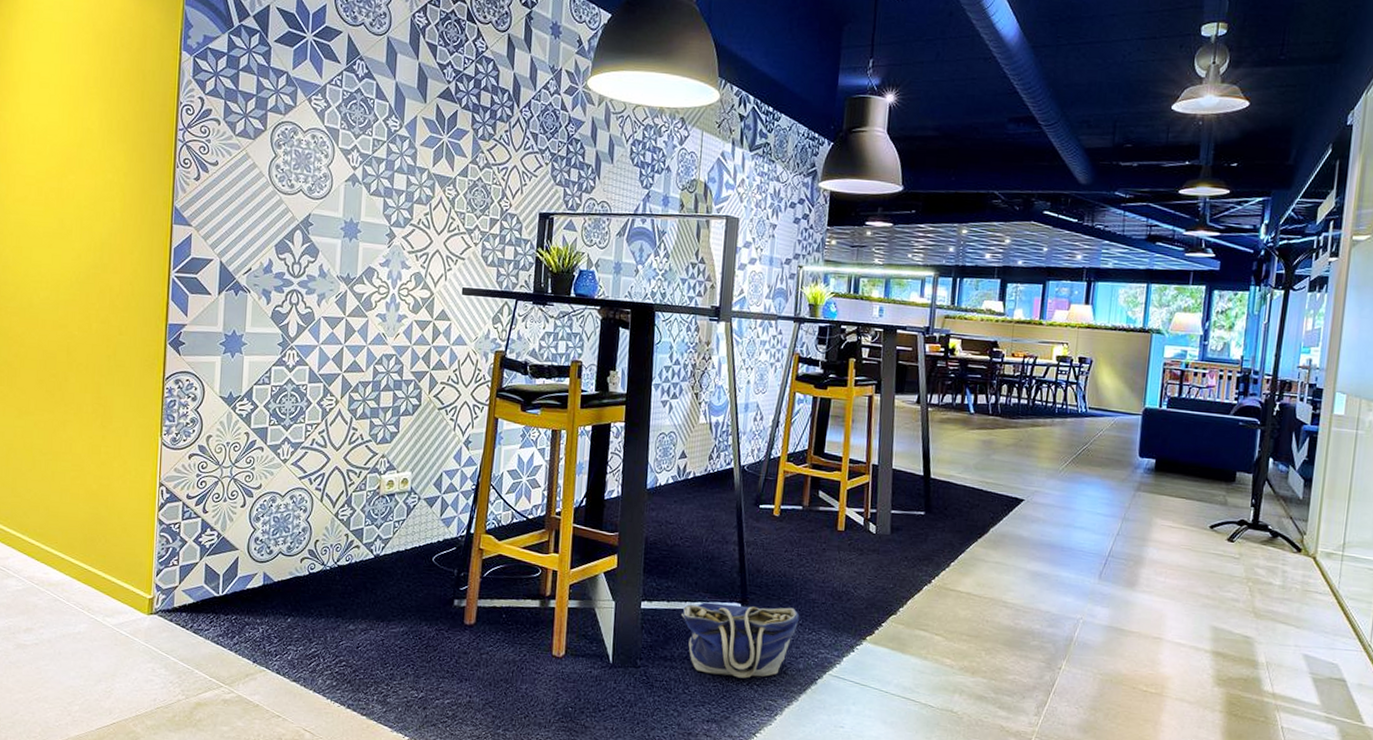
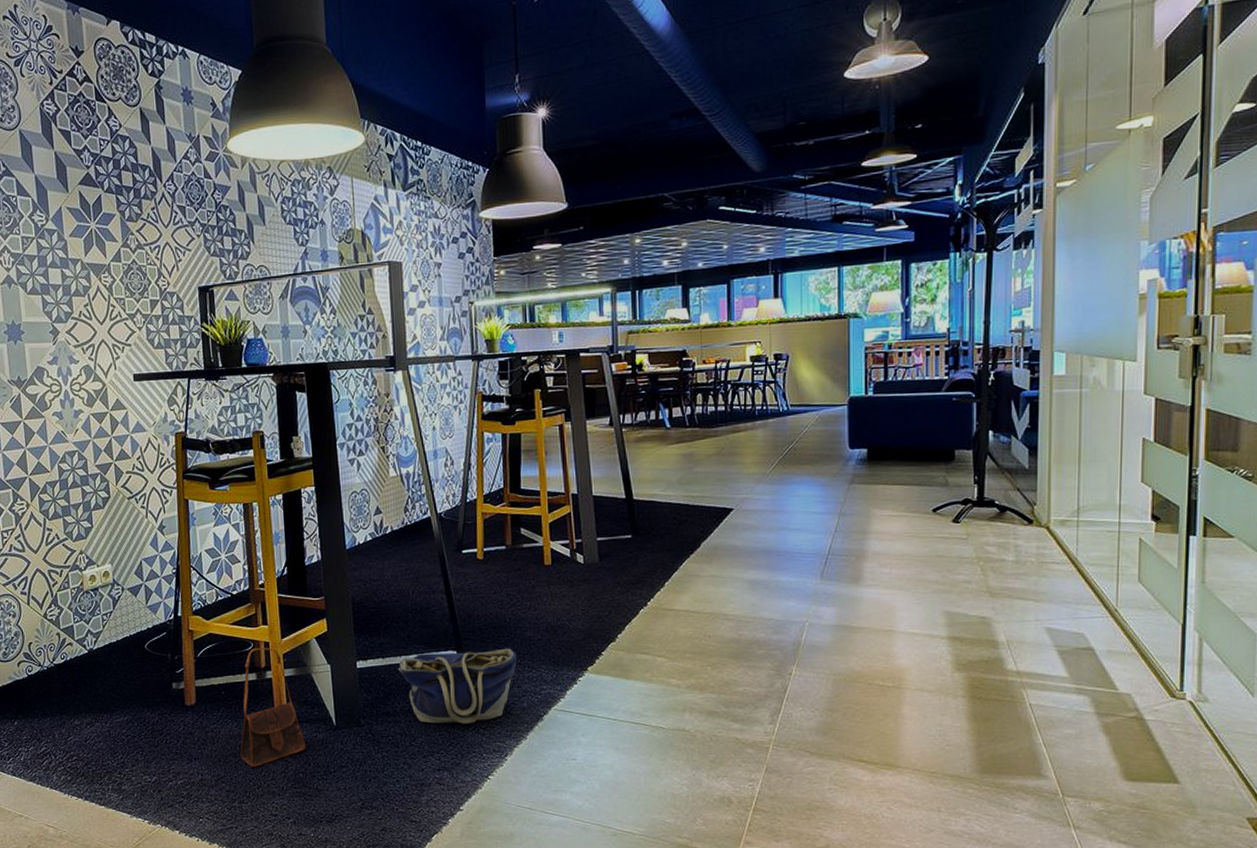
shoulder bag: none [511,575,579,696] -> present [240,647,306,768]

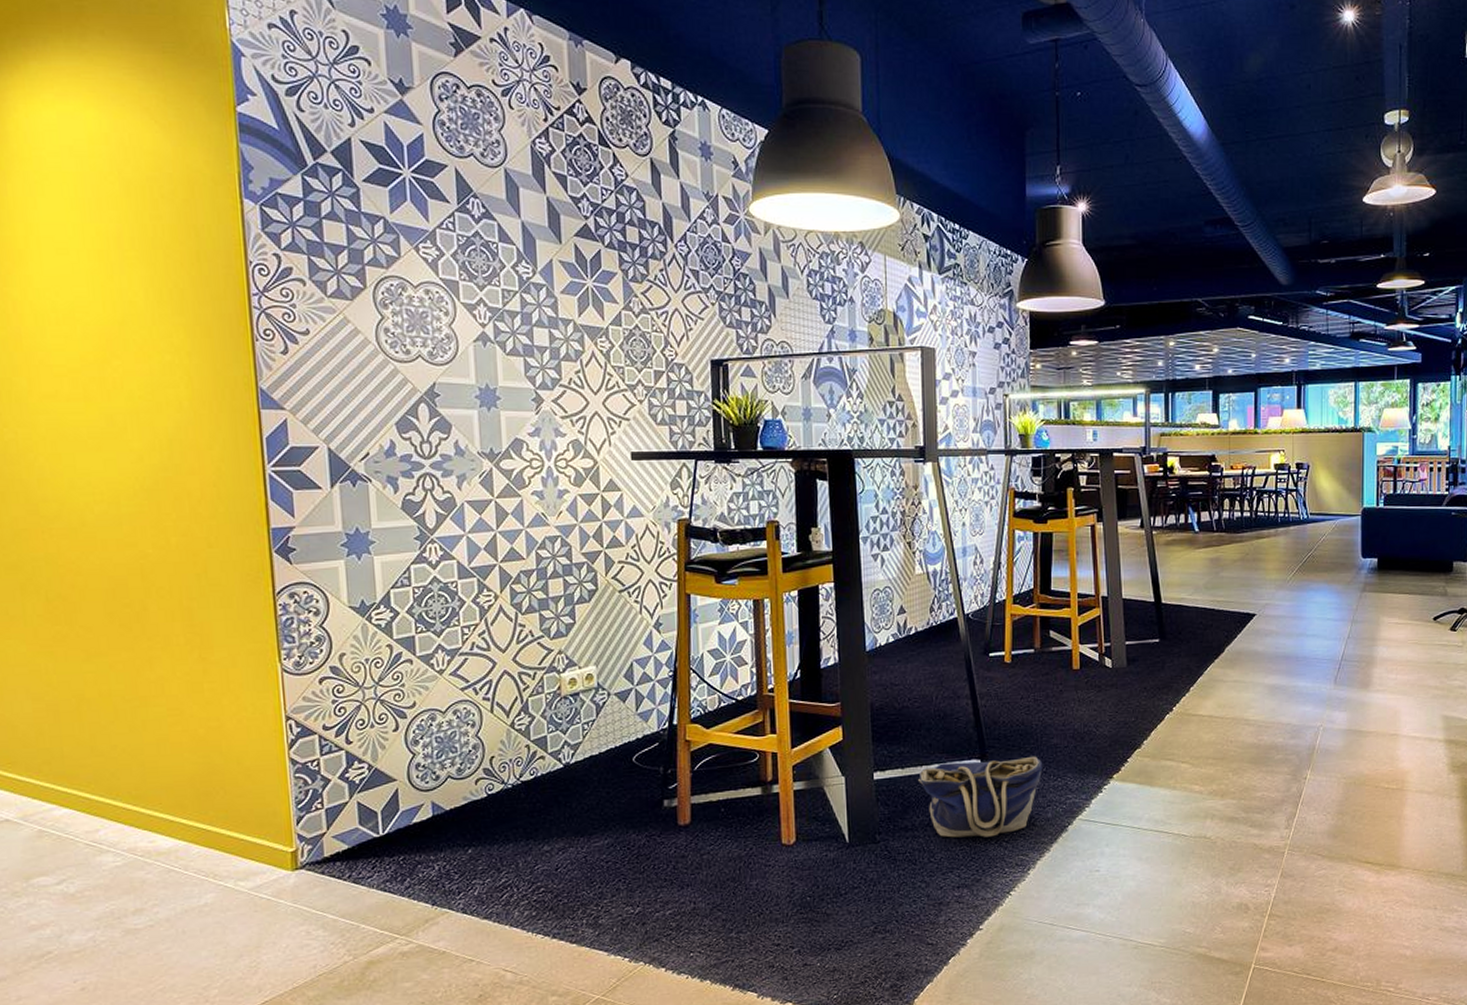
shoulder bag: present [240,647,306,768] -> none [739,758,815,893]

